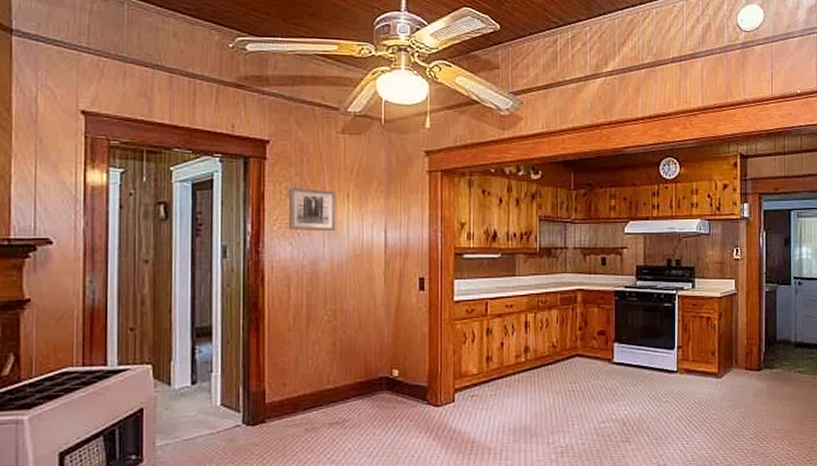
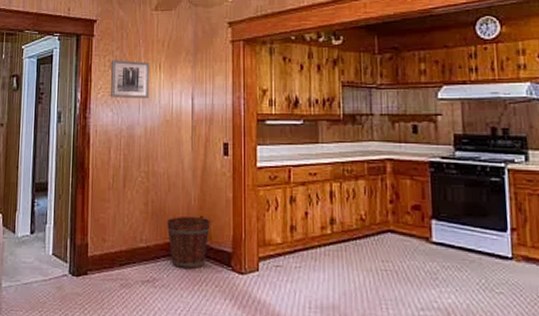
bucket: none [356,353,405,408] -> present [166,216,210,270]

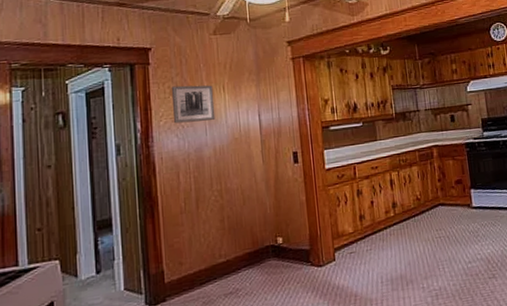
bucket: present [166,216,210,270] -> none [244,222,288,275]

